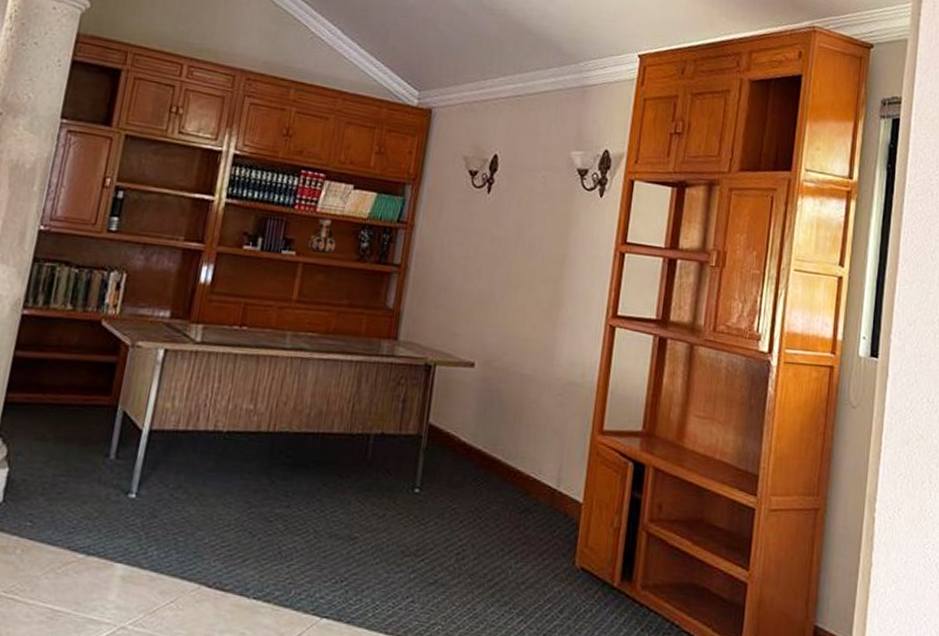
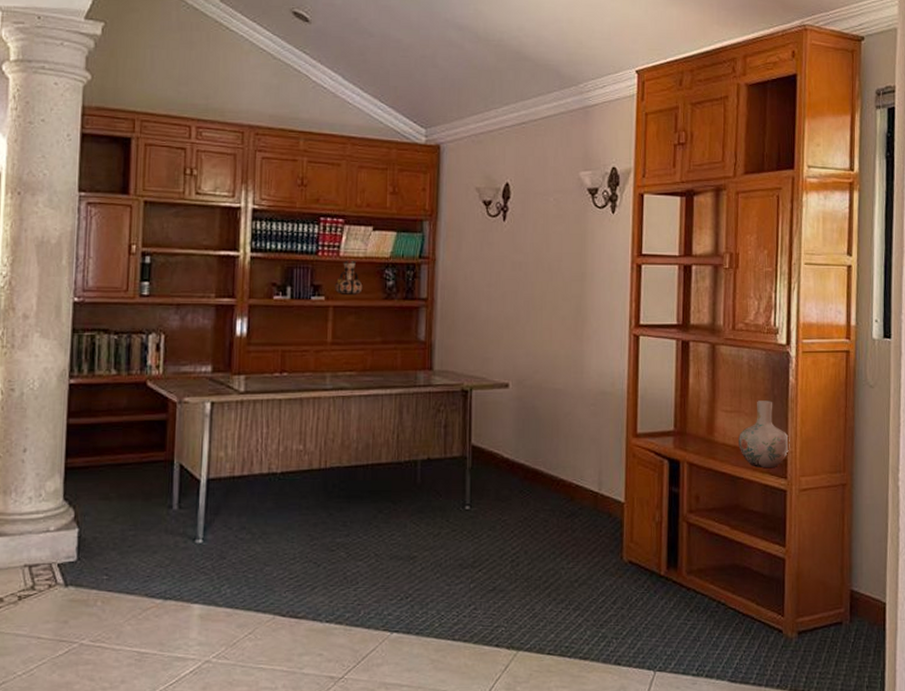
vase: none [708,409,763,483] -> present [738,401,790,467]

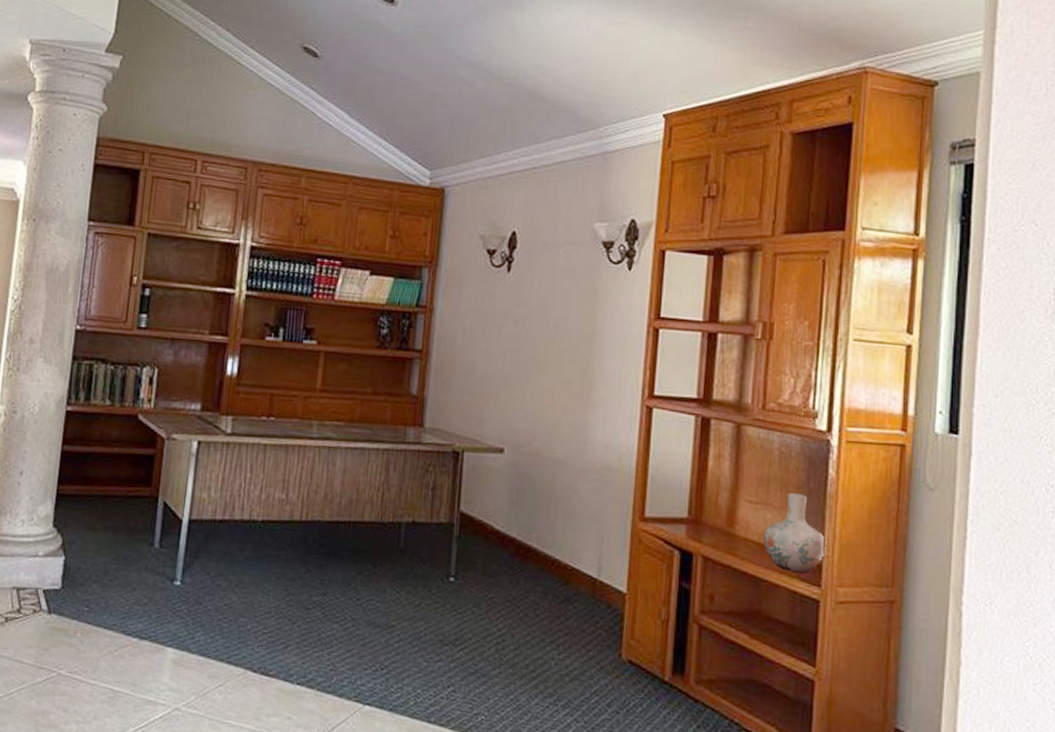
decorative vase: present [335,261,363,296] -> none [327,305,356,342]

